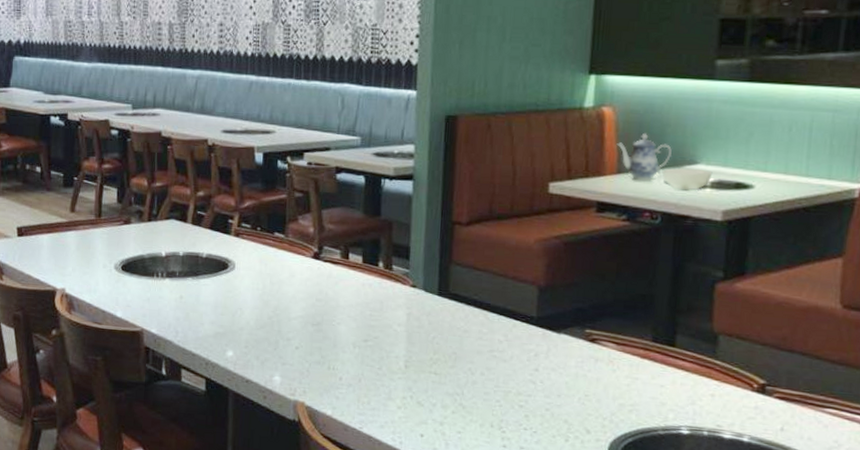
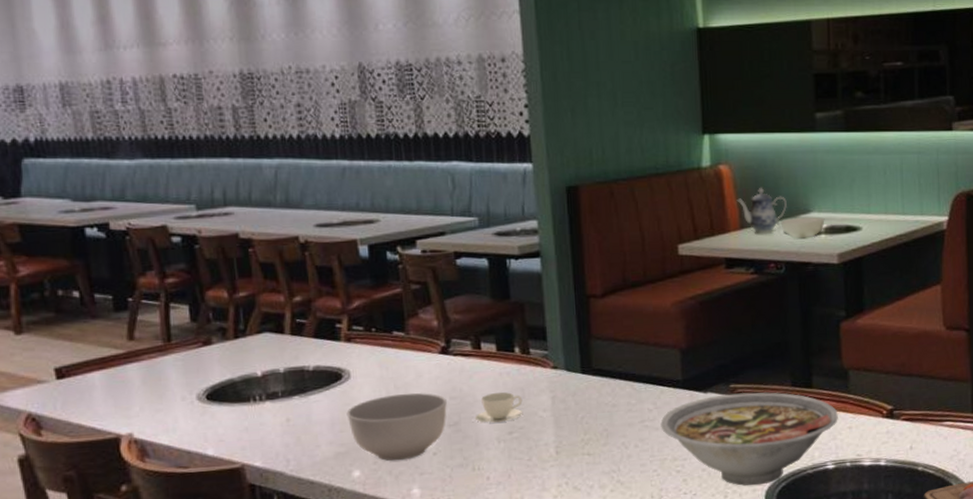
bowl: none [228,289,313,349] -> present [346,392,447,461]
teacup: none [335,301,381,330] -> present [474,392,523,423]
soup bowl: none [509,338,701,436] -> present [660,392,838,486]

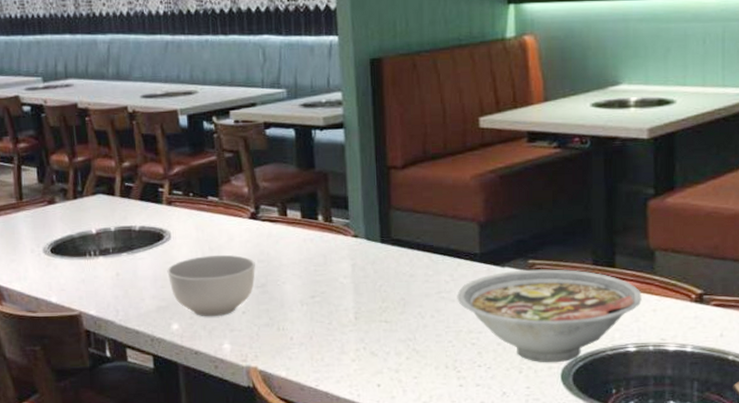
teacup: present [474,392,523,423] -> none [280,257,325,286]
teapot: present [736,188,787,236] -> none [541,59,595,109]
bowl: present [780,217,825,239] -> none [587,90,635,112]

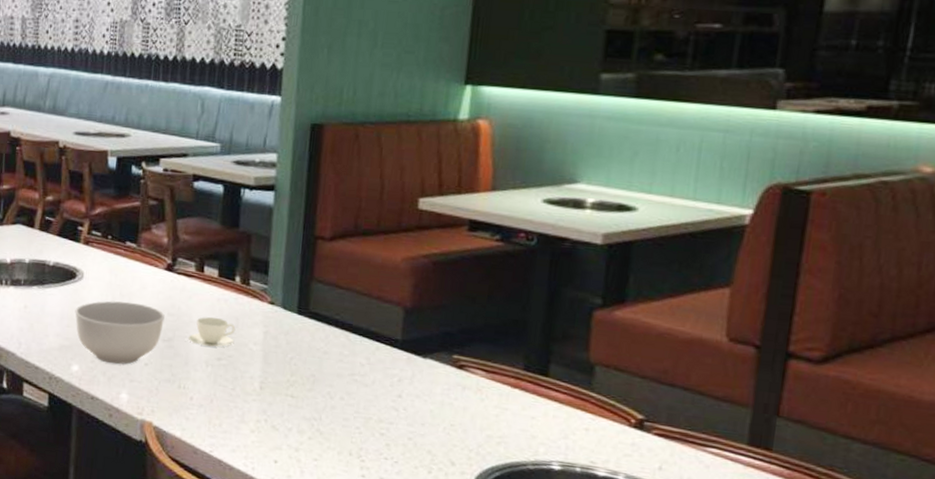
teacup: none [280,257,325,286] -> present [188,317,236,348]
soup bowl: present [457,269,642,363] -> none [370,363,575,469]

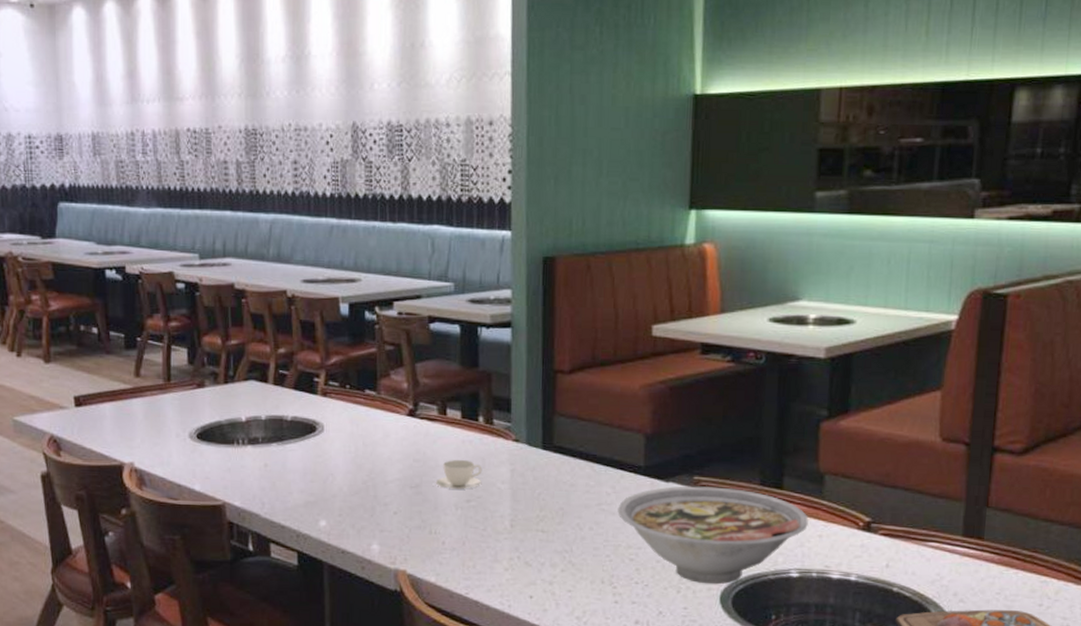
bowl: present [75,301,165,365] -> none [318,451,410,516]
soup bowl: none [370,363,575,469] -> present [617,486,808,585]

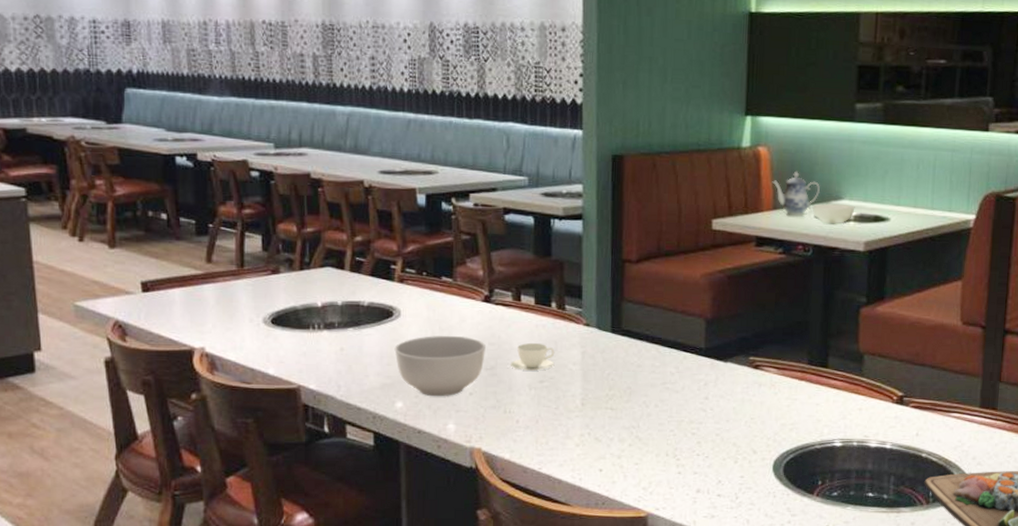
bowl: none [318,451,410,516] -> present [394,335,486,397]
soup bowl: present [617,486,808,585] -> none [681,366,850,455]
teapot: none [719,270,774,322] -> present [772,172,820,218]
bowl: none [765,306,815,328] -> present [812,204,855,224]

